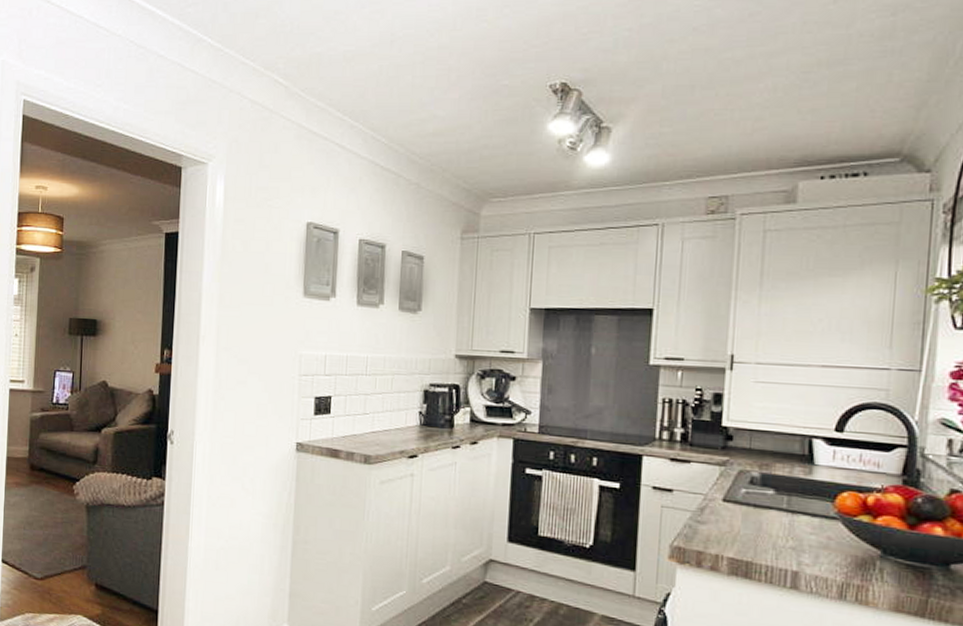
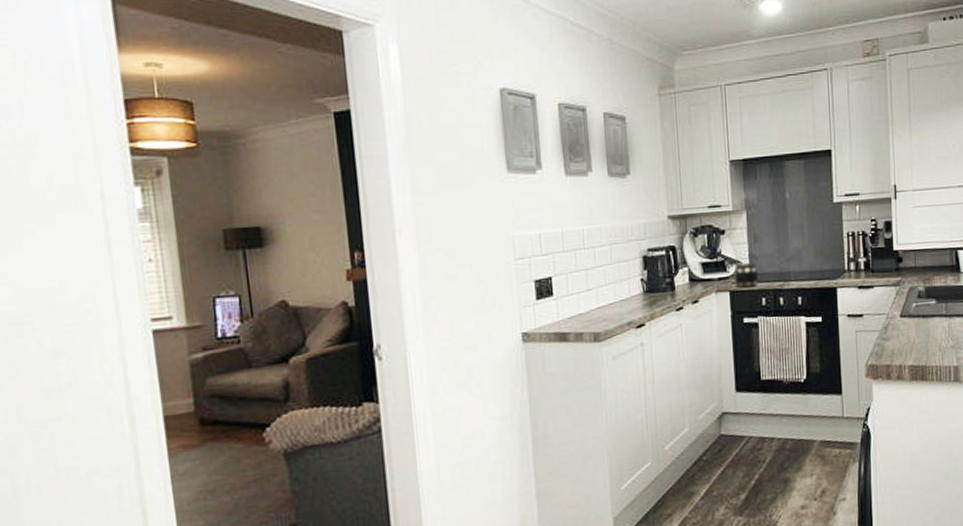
jar: none [520,411,548,439] -> present [734,261,758,288]

